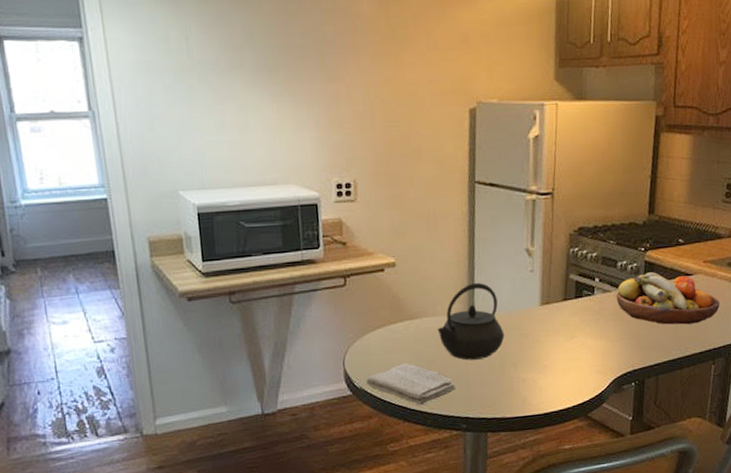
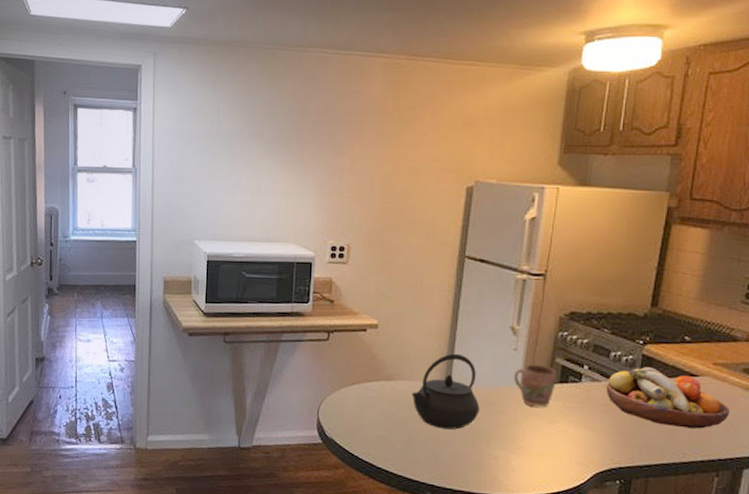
washcloth: present [366,363,456,406] -> none [337,421,424,466]
mug: none [533,282,572,325] -> present [514,364,557,407]

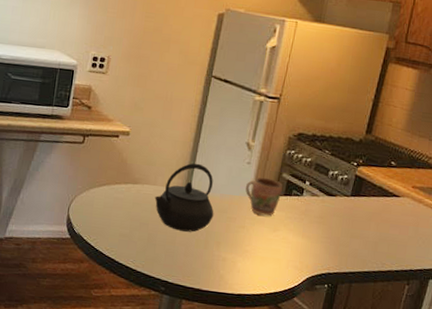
fruit bowl: present [606,367,730,429] -> none [322,186,423,243]

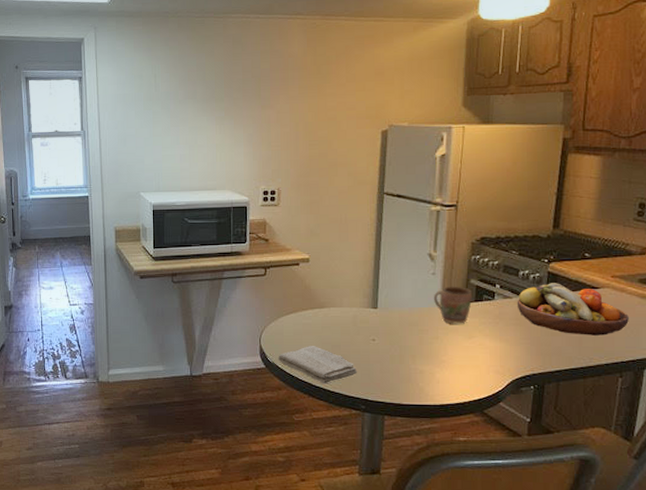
washcloth: none [84,221,162,262] -> present [278,346,357,384]
kettle: present [154,163,214,232] -> none [343,280,405,349]
fruit bowl: none [322,186,423,243] -> present [517,283,629,336]

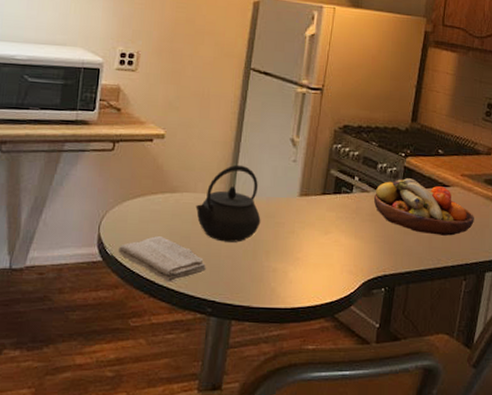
kettle: none [343,280,405,349] -> present [195,164,261,242]
mug: present [434,286,472,324] -> none [293,175,331,218]

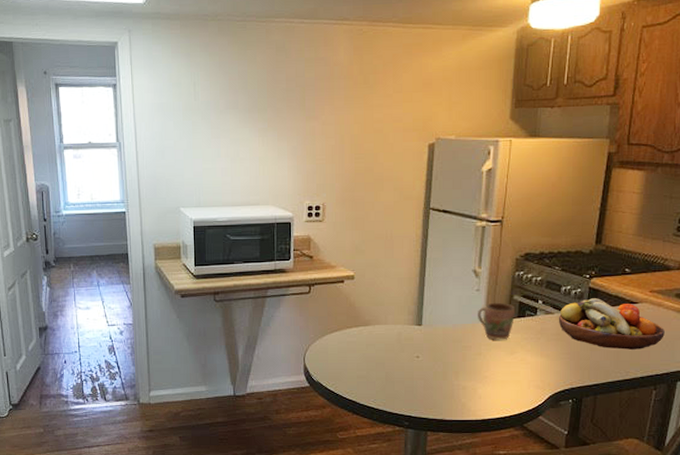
washcloth: present [118,236,206,283] -> none [323,364,401,402]
kettle: present [195,164,261,242] -> none [387,297,449,366]
mug: none [293,175,331,218] -> present [478,302,515,340]

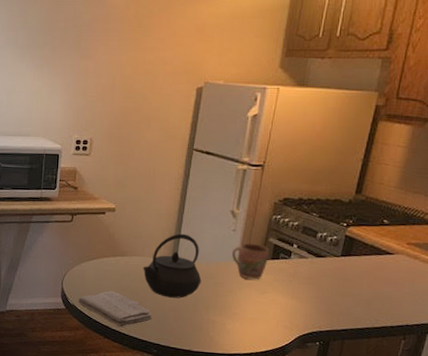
washcloth: none [323,364,401,402] -> present [78,291,152,328]
kettle: none [387,297,449,366] -> present [143,233,202,298]
fruit bowl: present [558,298,665,350] -> none [311,246,419,299]

